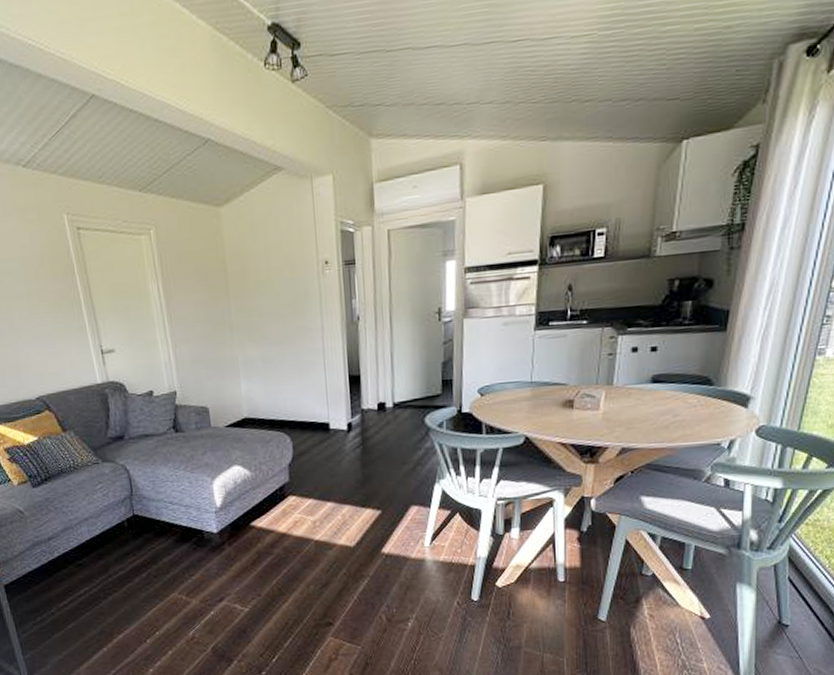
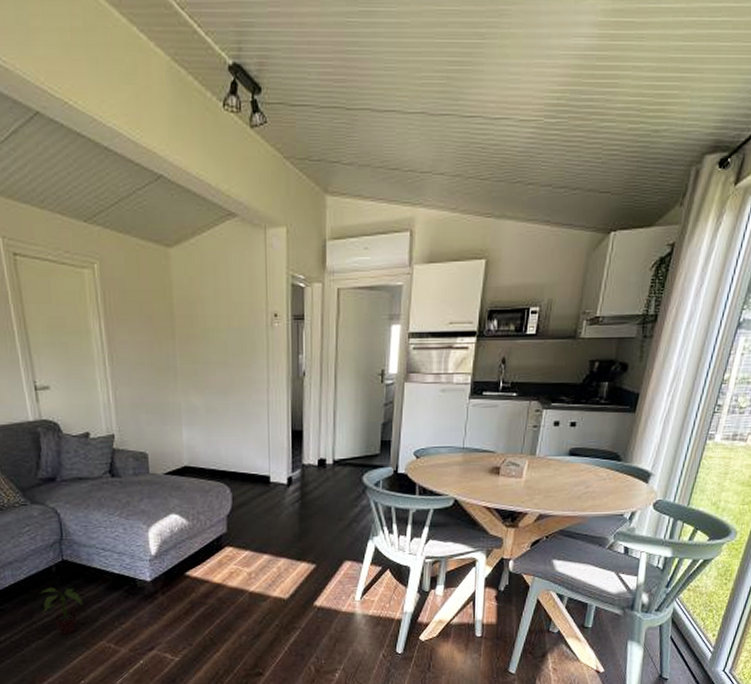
potted plant: none [113,541,154,588] -> present [39,587,83,635]

